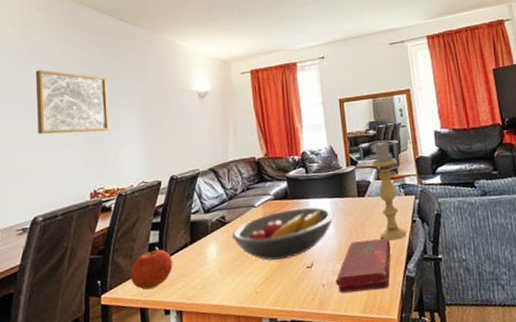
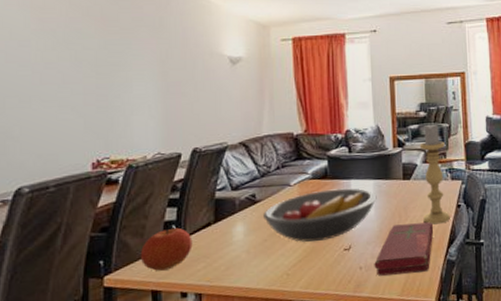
wall art: present [35,70,110,134] -> none [21,15,119,93]

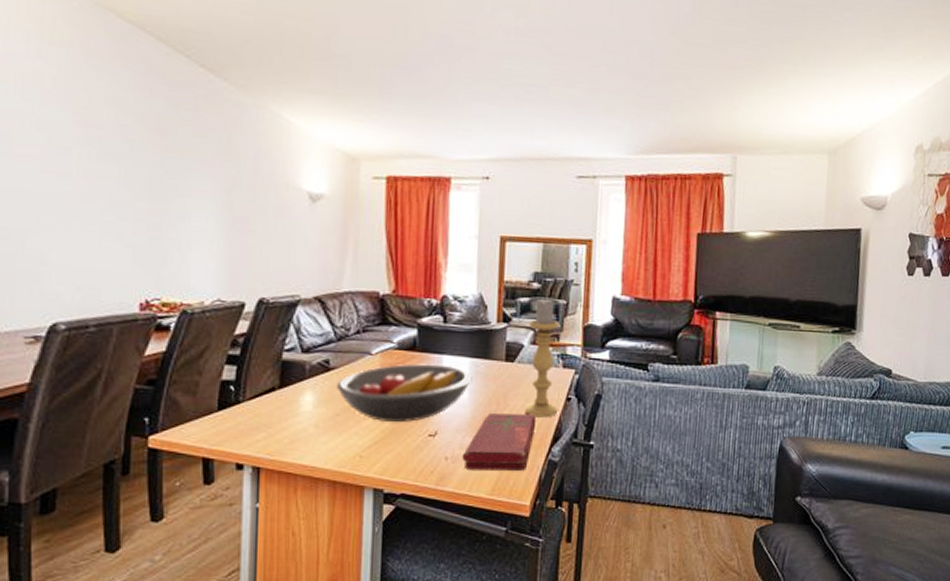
fruit: present [140,227,193,271] -> none [191,389,253,437]

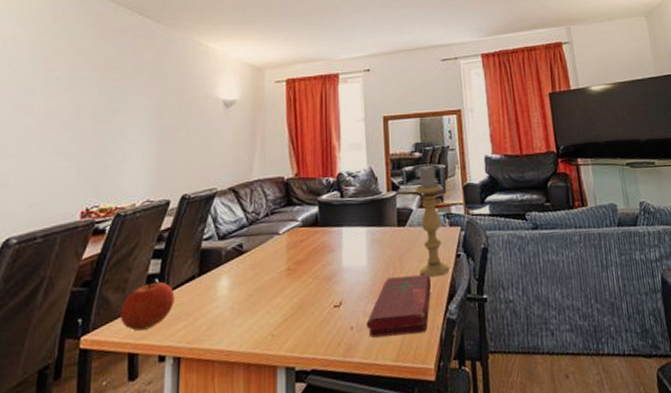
fruit: none [191,389,253,437] -> present [119,281,175,331]
fruit bowl: present [337,363,473,423] -> none [250,236,370,298]

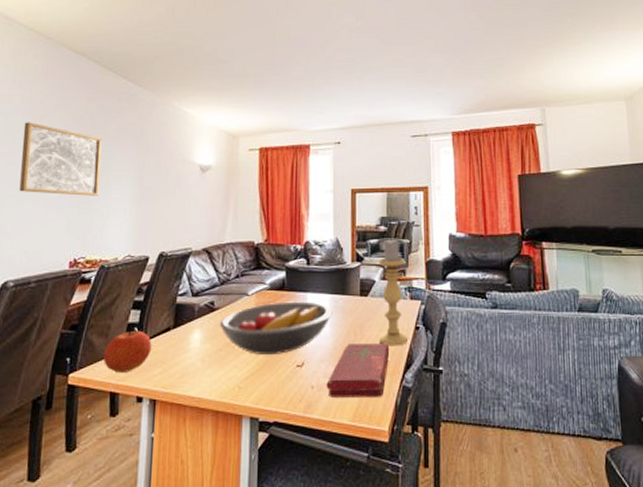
wall art: none [24,64,117,140] -> present [19,122,102,196]
fruit bowl: none [250,236,370,298] -> present [220,301,333,356]

